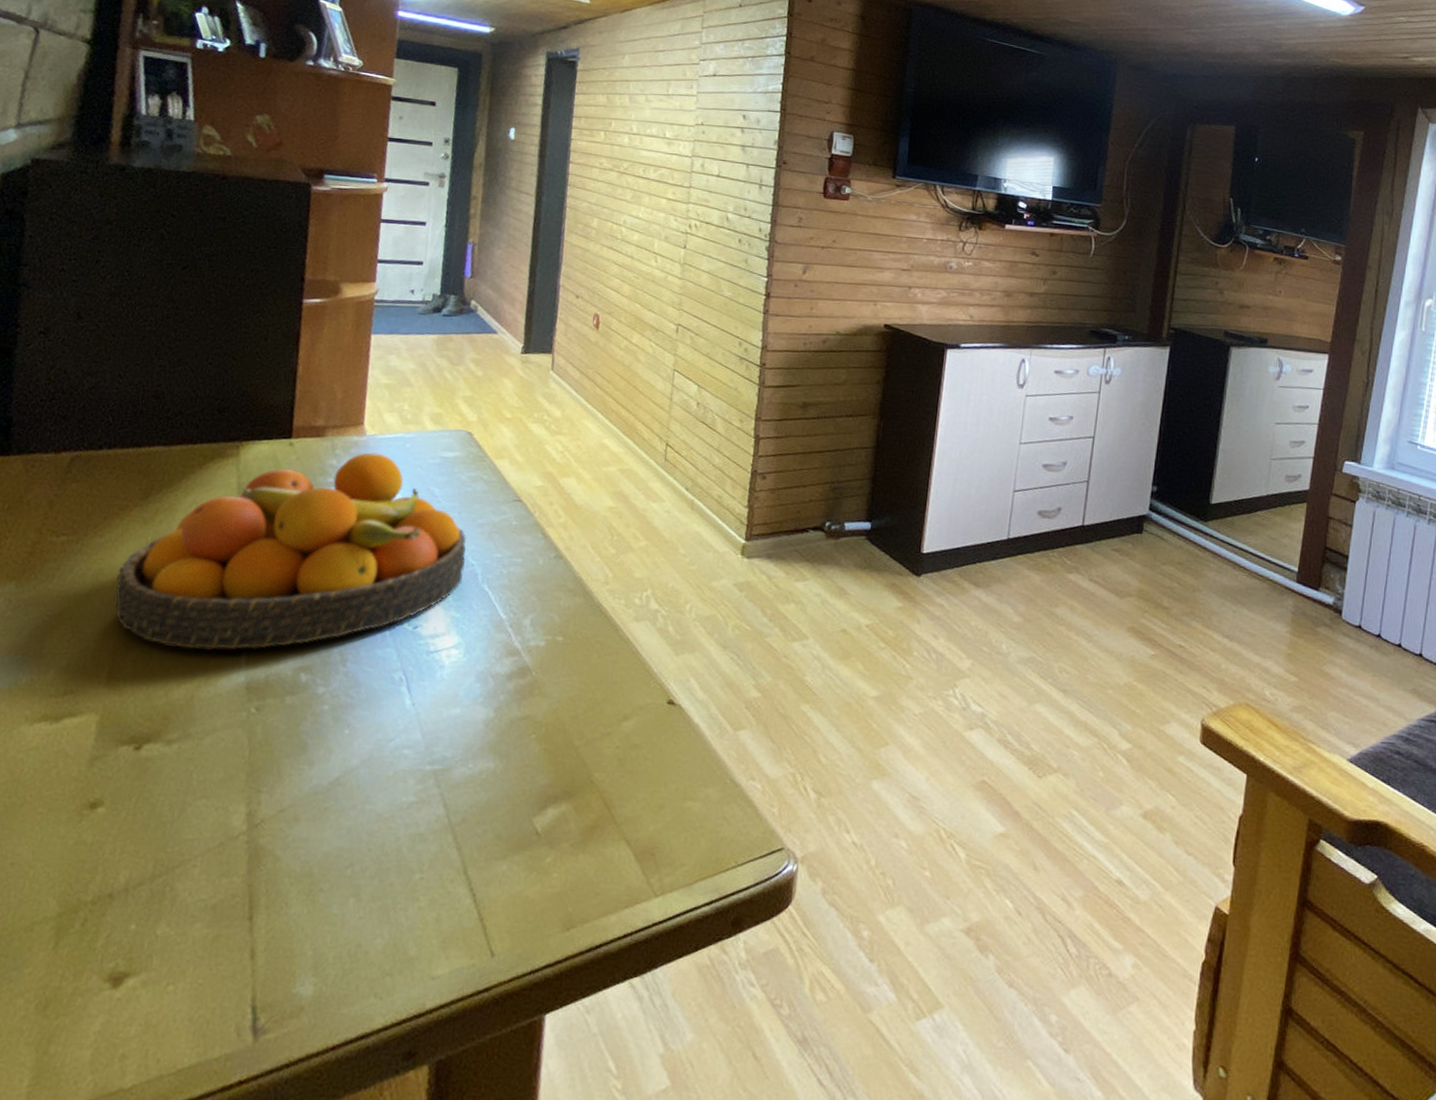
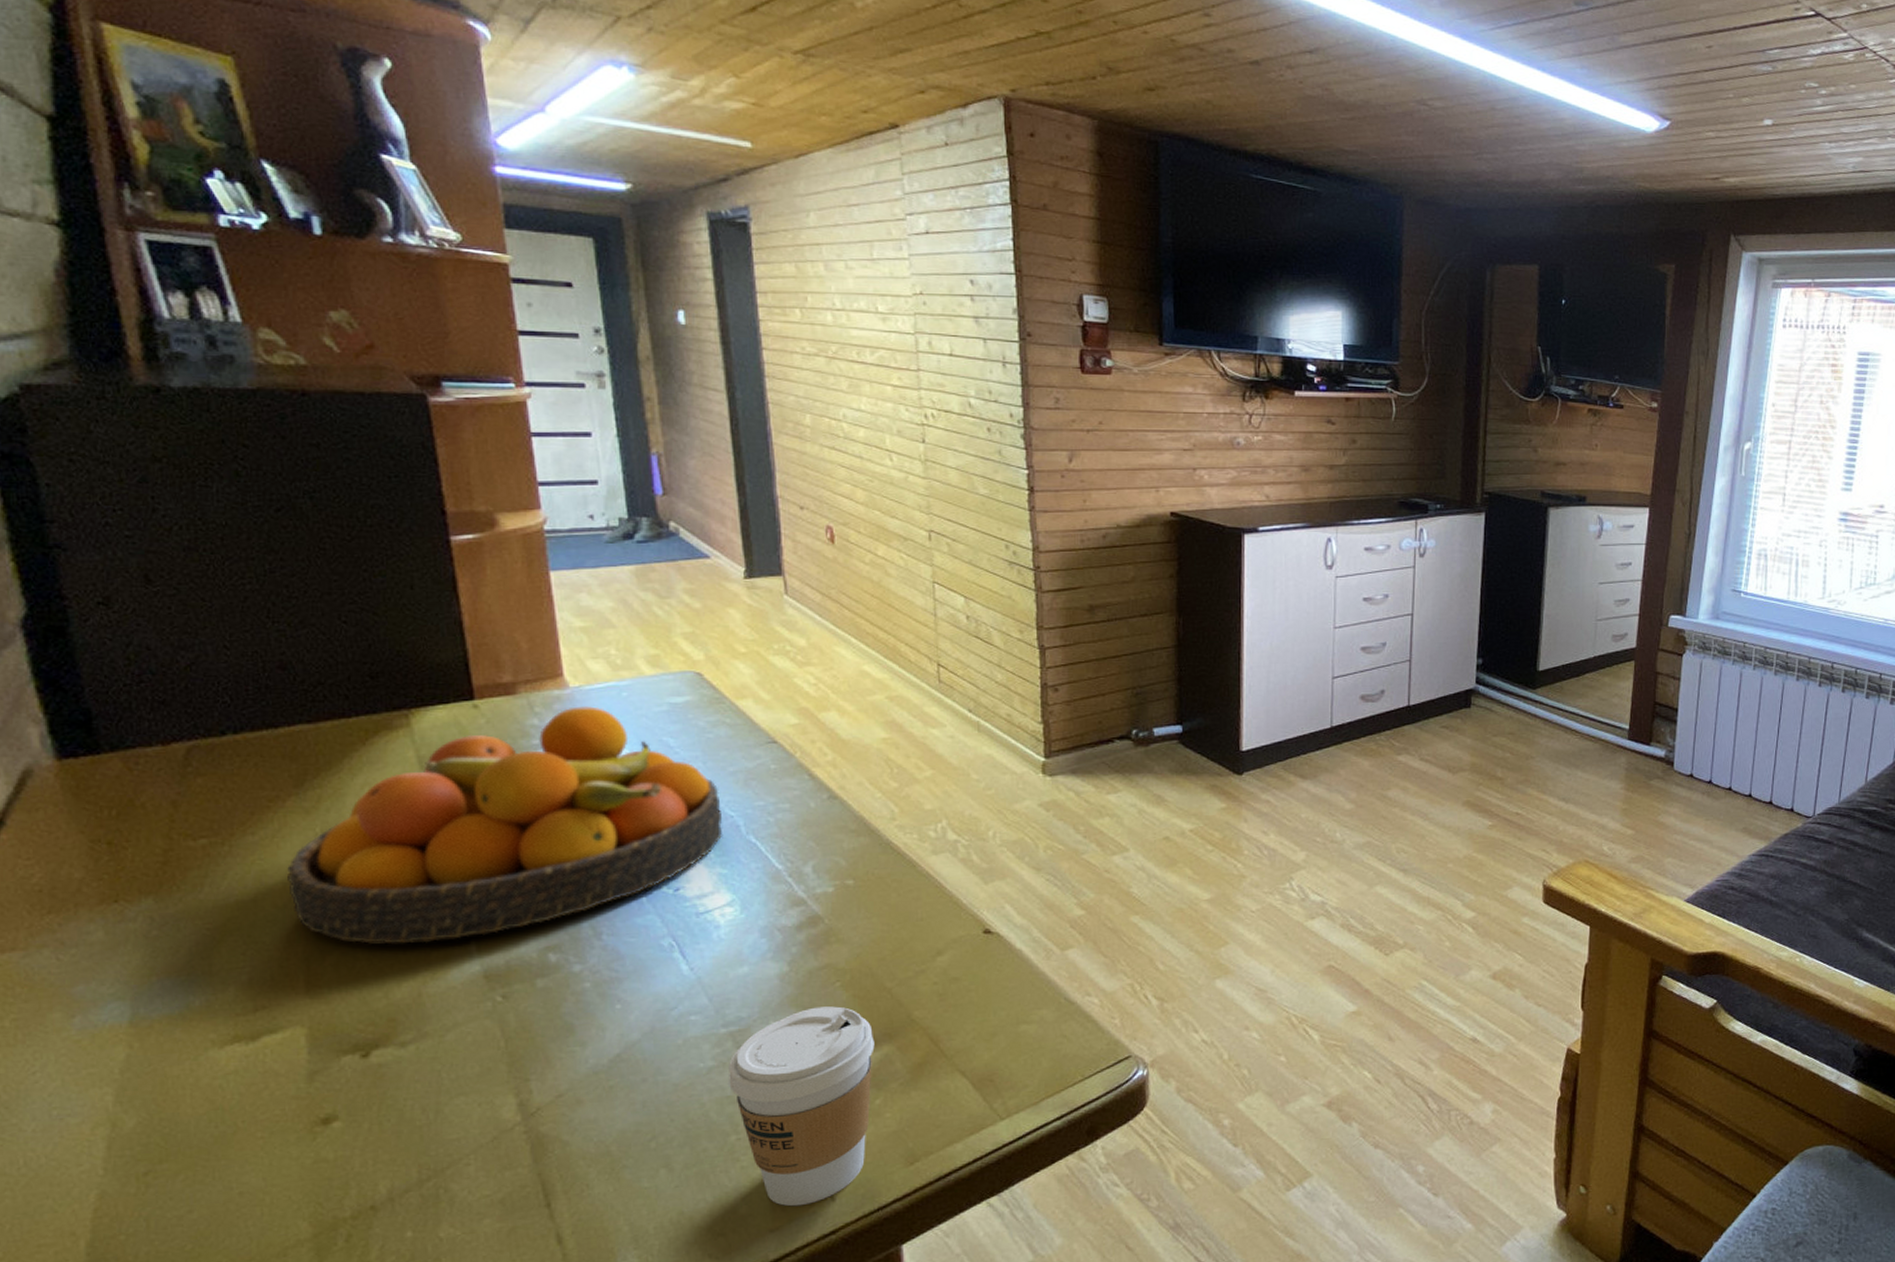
coffee cup: none [423,756,556,957] -> present [729,1006,875,1207]

